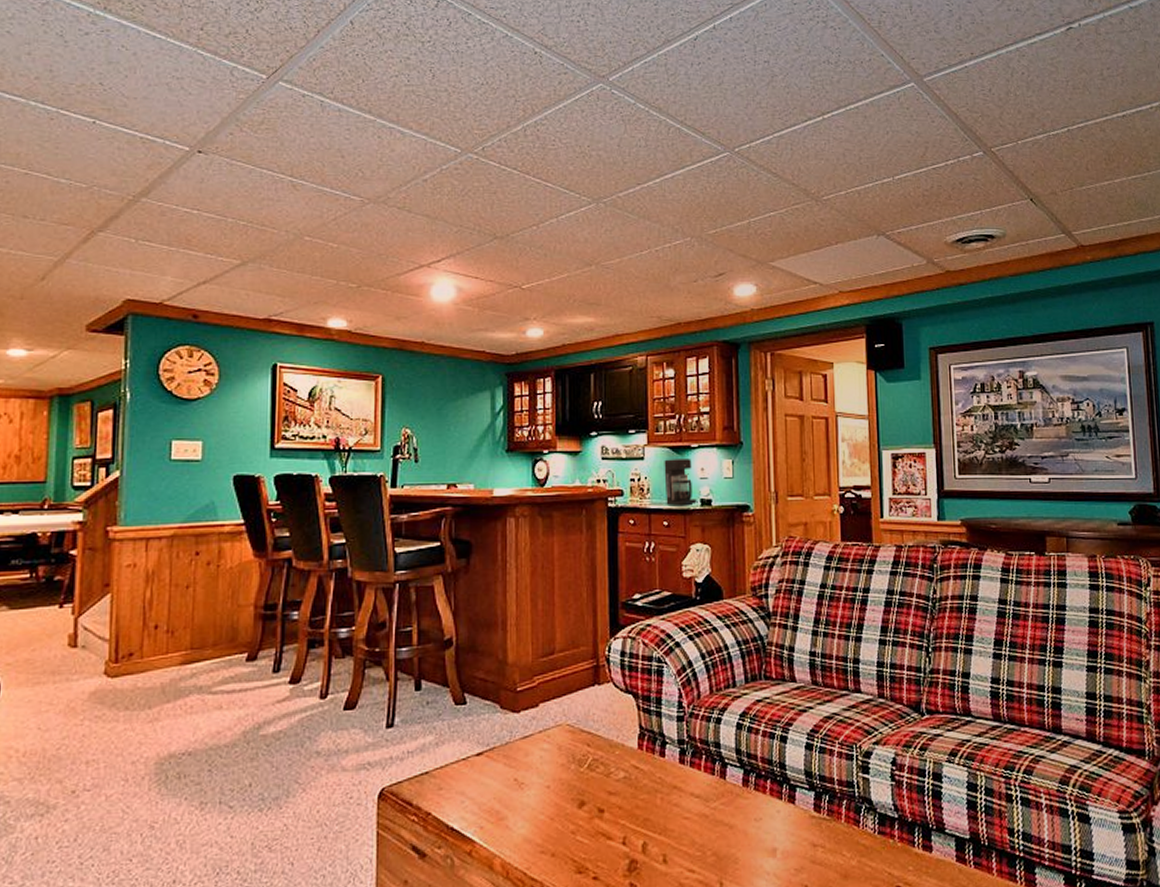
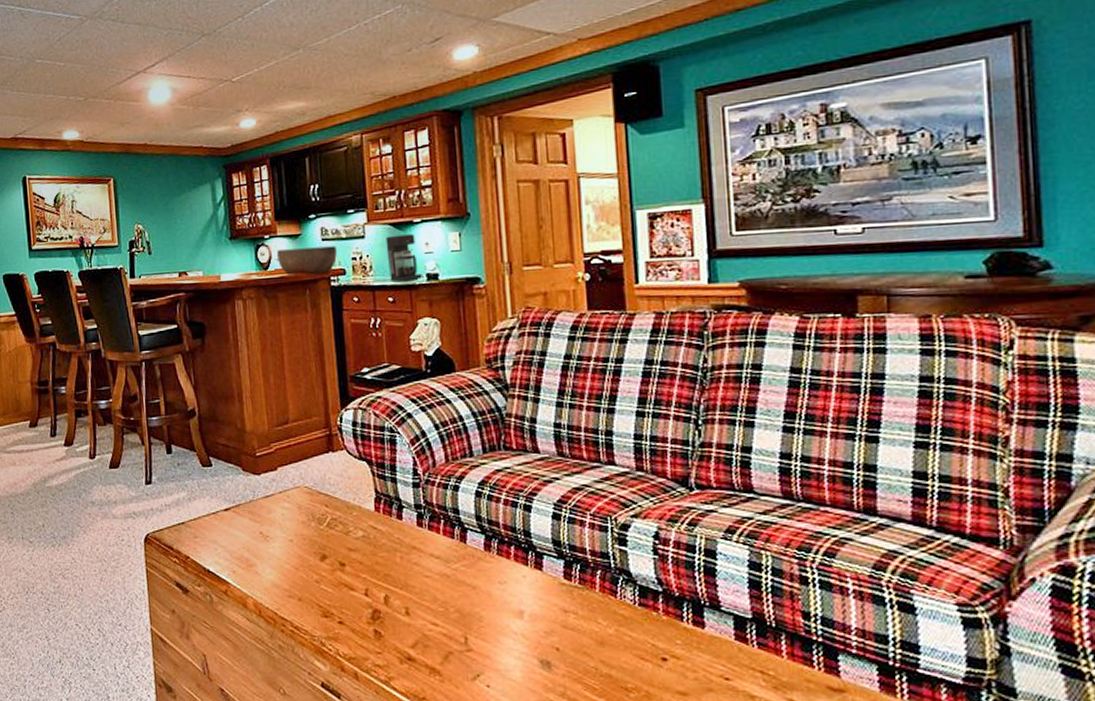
bowl: none [556,466,615,495] -> present [277,246,337,276]

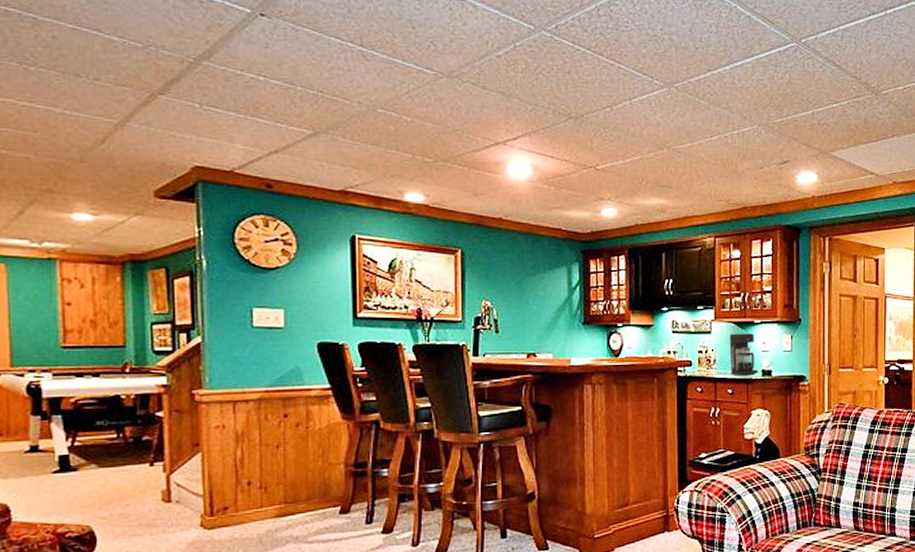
bowl: present [277,246,337,276] -> none [629,339,685,365]

